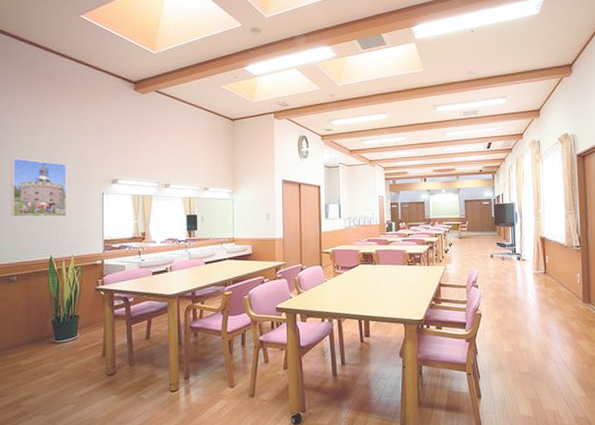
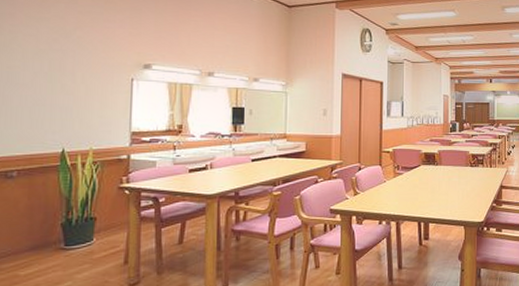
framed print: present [10,158,66,218] -> none [12,33,88,104]

